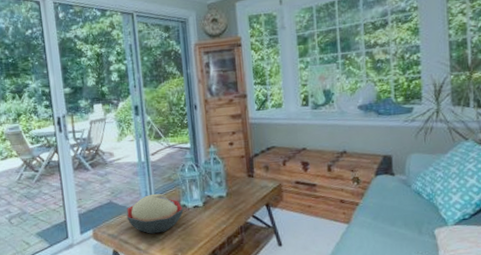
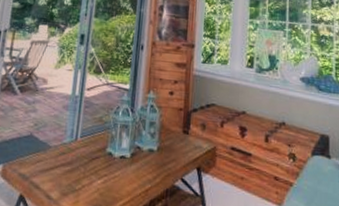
decorative bowl: present [126,193,184,234] -> none [44,133,109,182]

